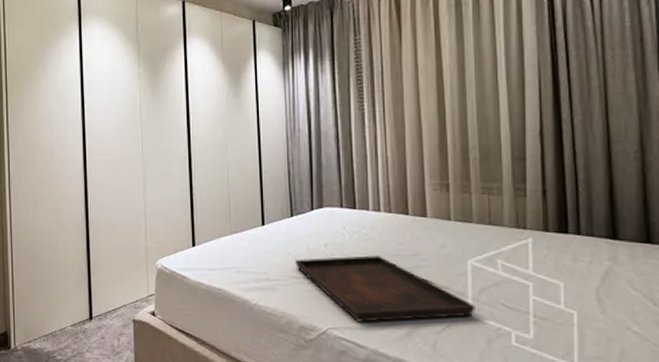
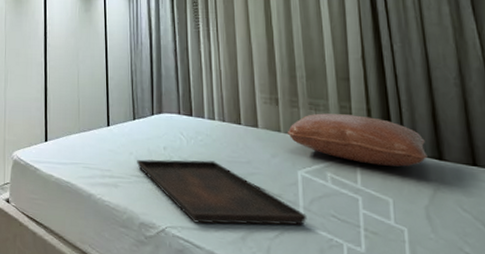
pillow: none [457,197,602,249] -> present [287,113,428,167]

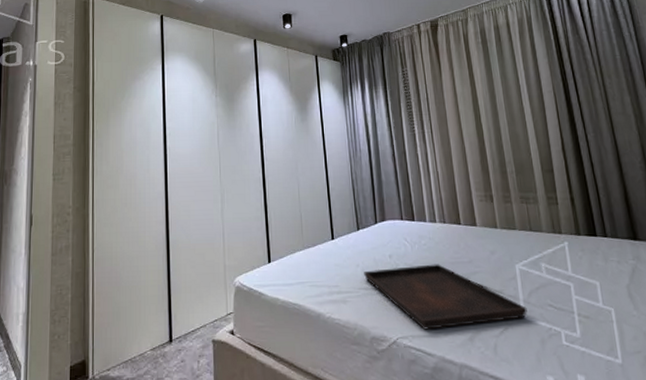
pillow: present [287,113,428,167] -> none [502,205,625,251]

